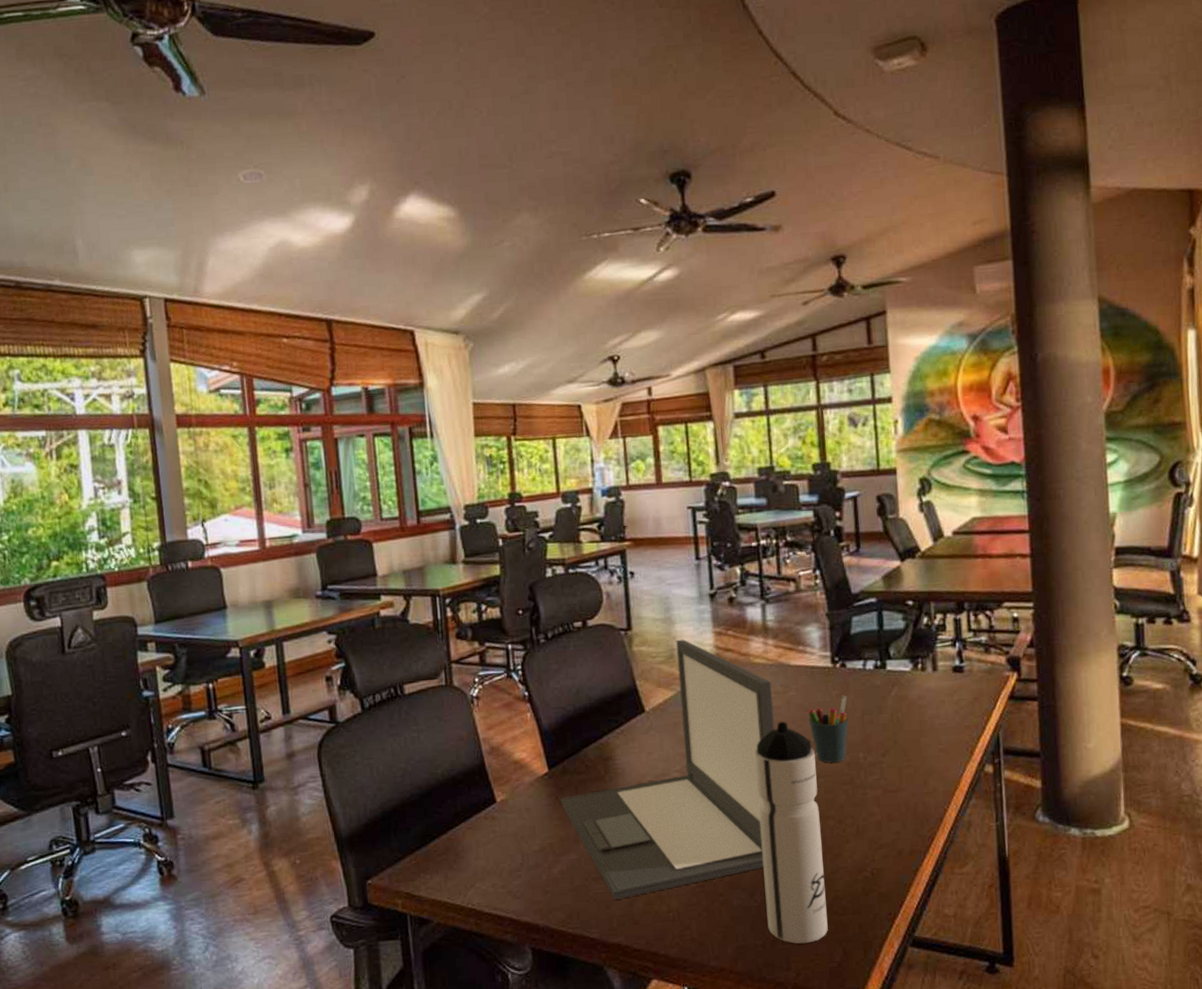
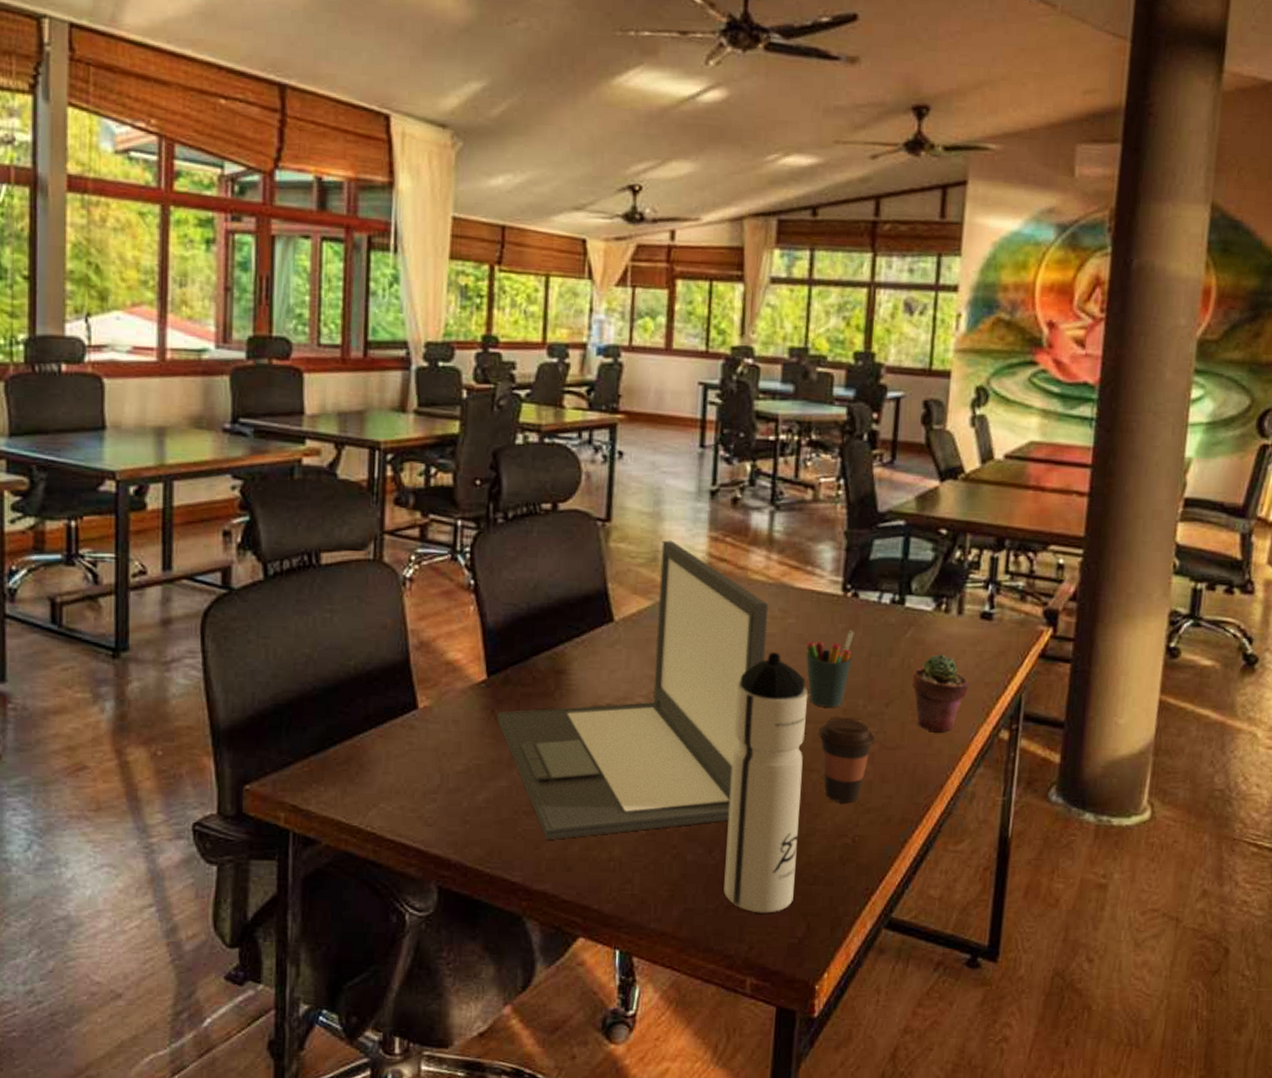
coffee cup: none [828,770,879,843] -> present [818,718,876,804]
potted succulent: none [901,706,952,774] -> present [911,654,969,733]

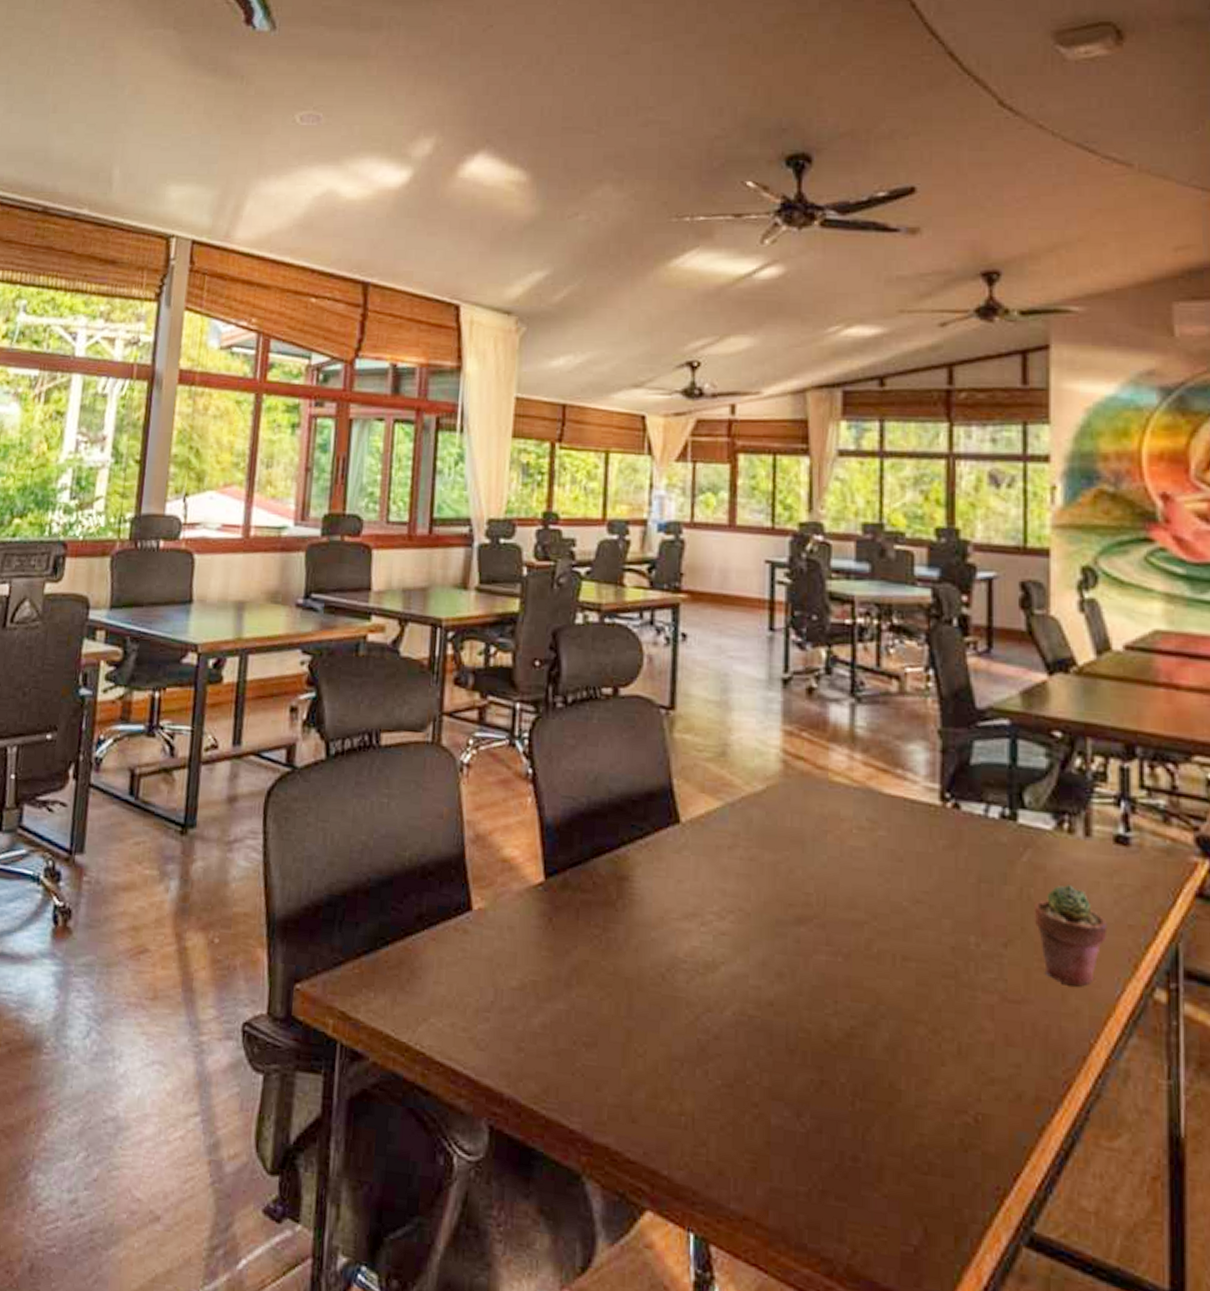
laptop: present [497,540,769,840] -> none [554,732,855,1082]
water bottle: present [723,652,808,913] -> none [817,870,906,1207]
pen holder: present [805,630,854,708] -> none [900,848,958,944]
coffee cup: present [818,718,876,804] -> none [922,957,994,1070]

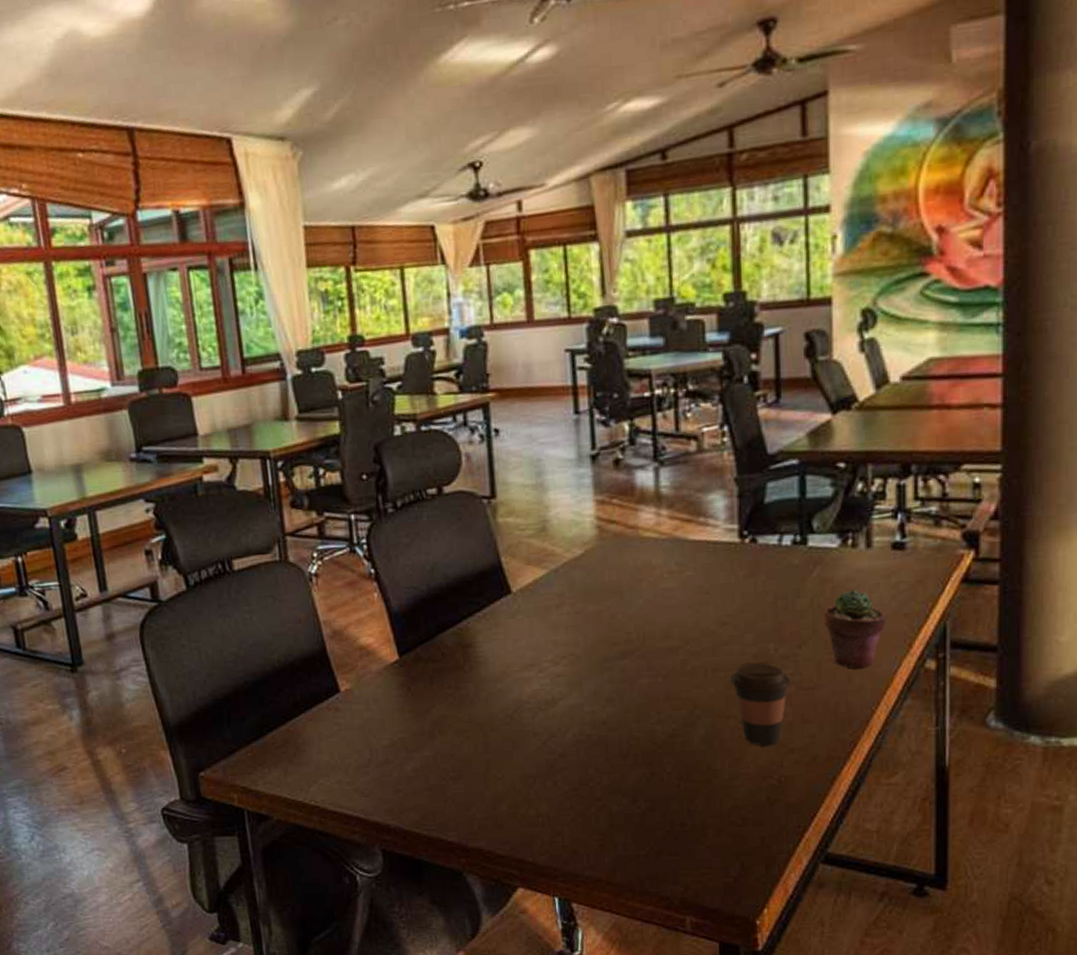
coffee cup: none [922,957,994,1070] -> present [730,663,791,746]

